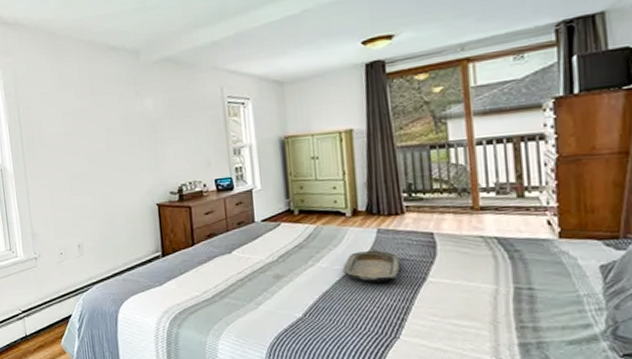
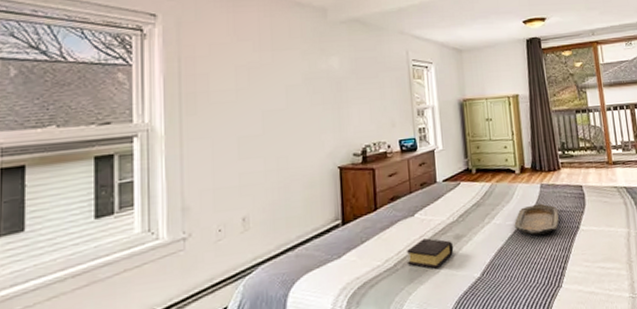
book: none [223,275,273,304] -> present [406,238,454,269]

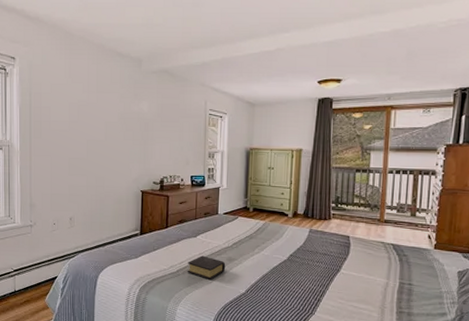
serving tray: present [514,203,559,236] -> none [280,245,323,270]

